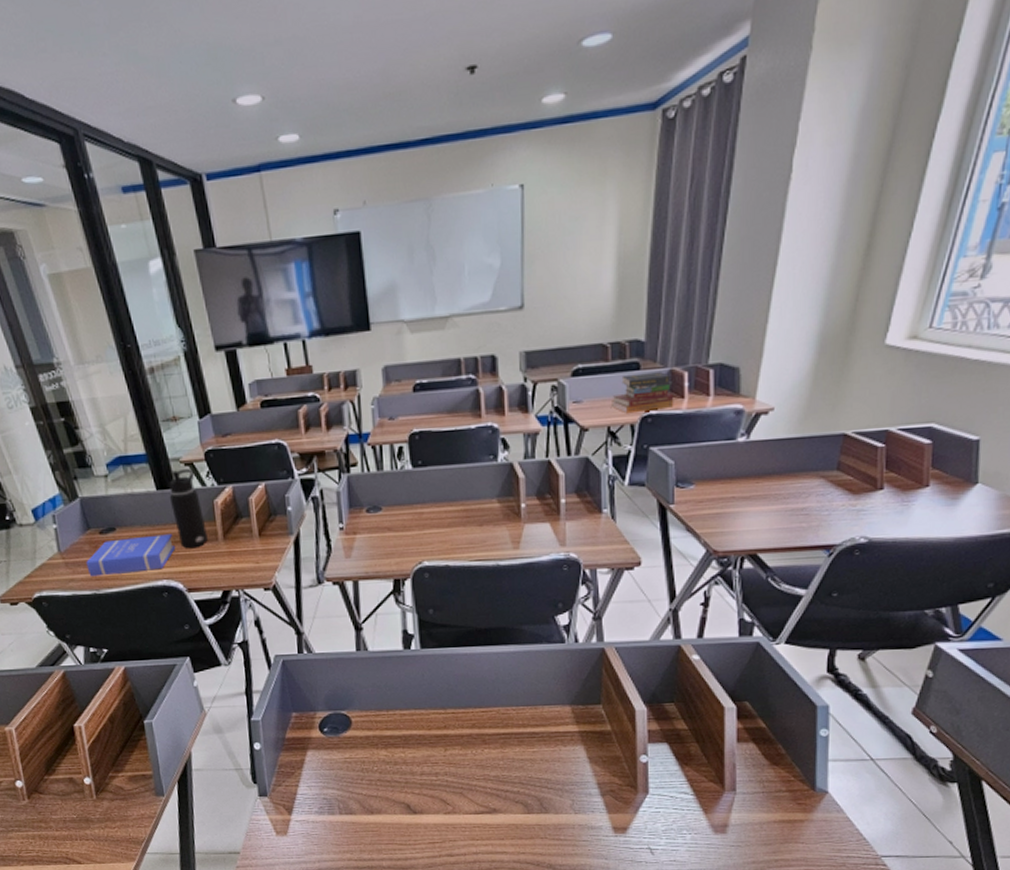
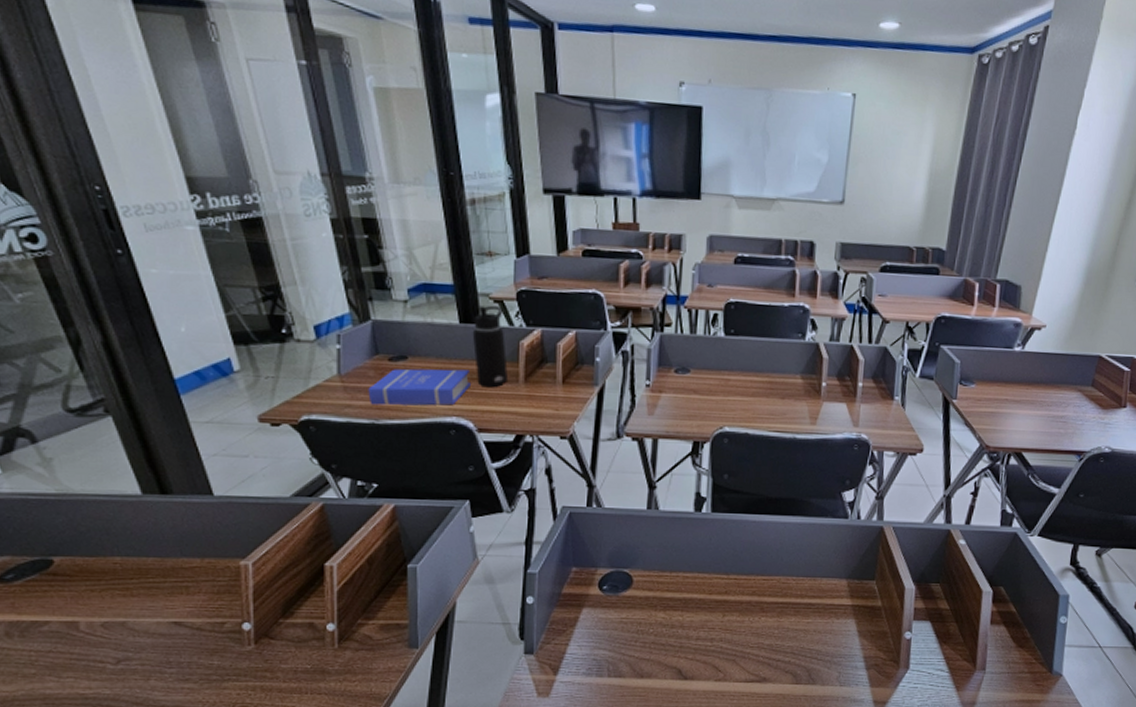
books: present [612,372,674,414] -> none [912,277,966,314]

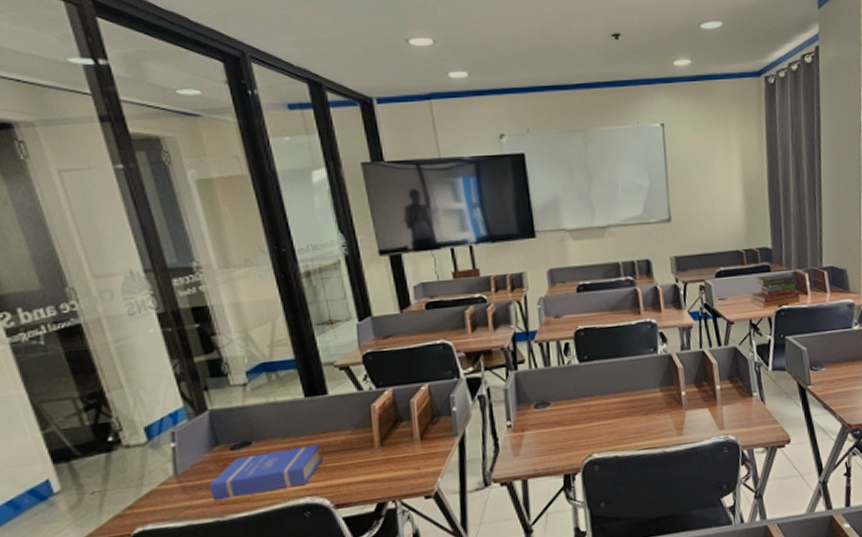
water bottle: present [472,305,509,388] -> none [319,373,363,460]
books: none [912,277,966,314] -> present [751,273,801,309]

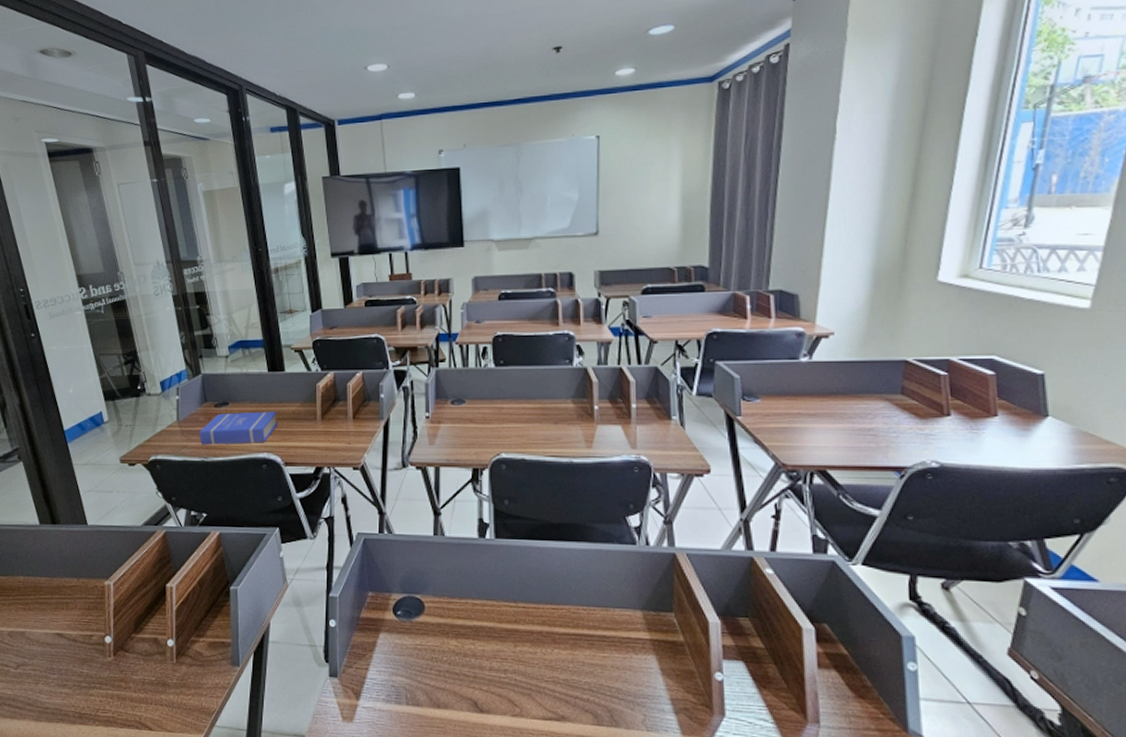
books: present [751,273,801,309] -> none [679,295,738,330]

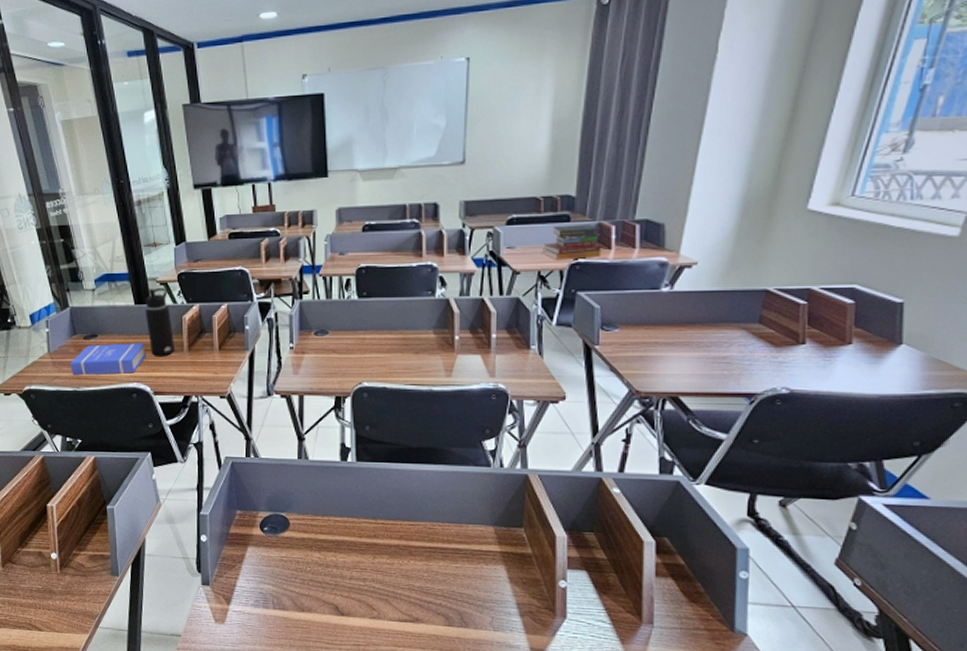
water bottle: none [278,355,309,426] -> present [145,288,176,357]
books: none [679,295,738,330] -> present [543,225,602,261]

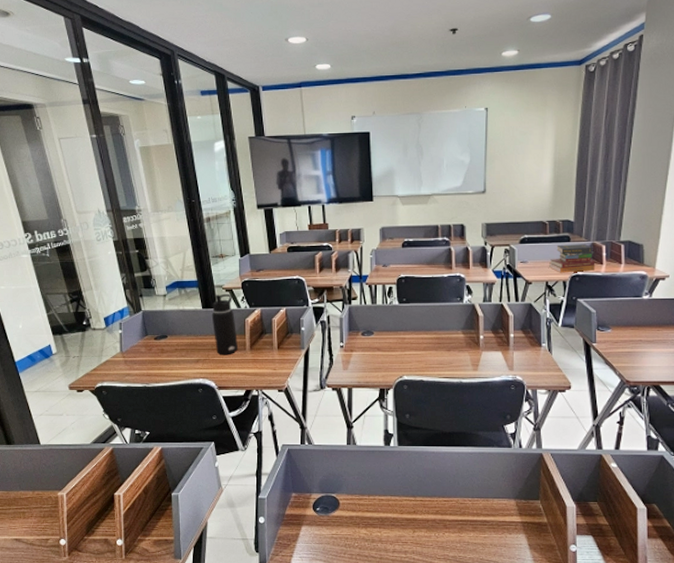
book: present [70,343,146,376] -> none [141,343,212,373]

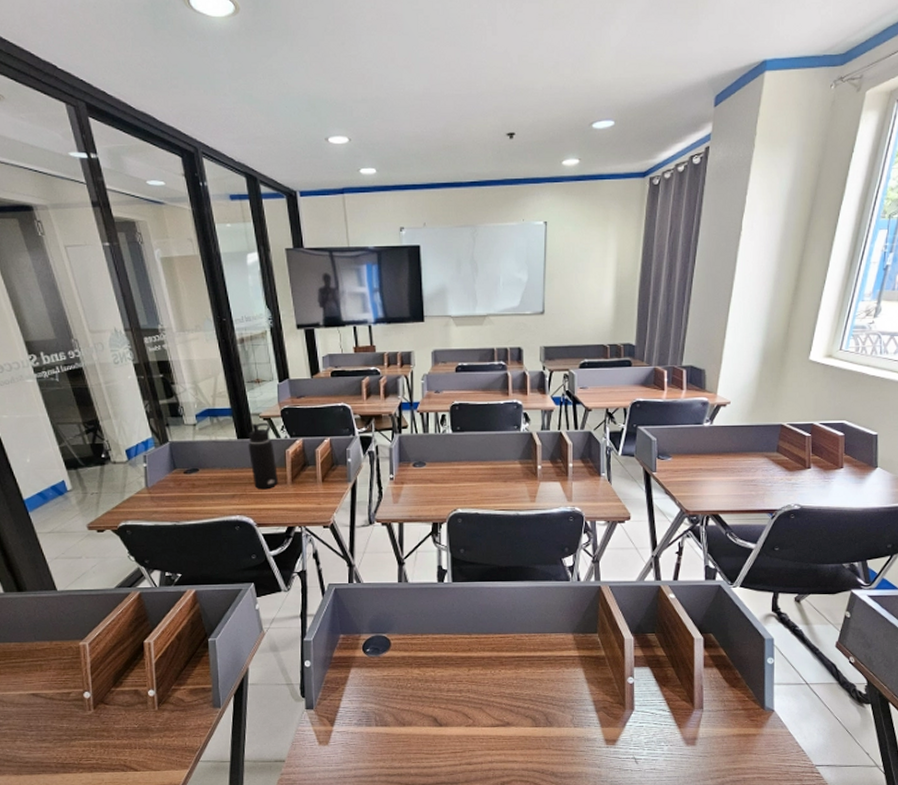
books: present [549,244,596,273] -> none [610,369,657,400]

